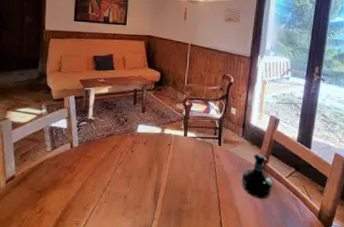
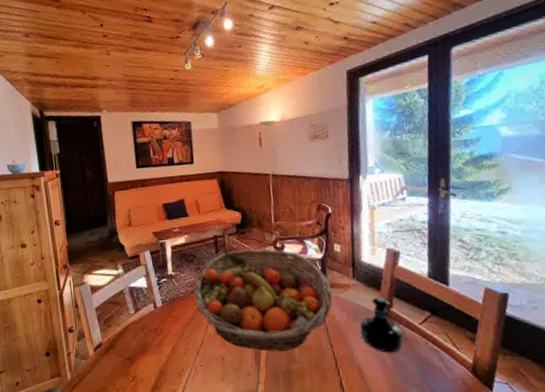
fruit basket: none [109,104,224,193] -> present [193,248,333,351]

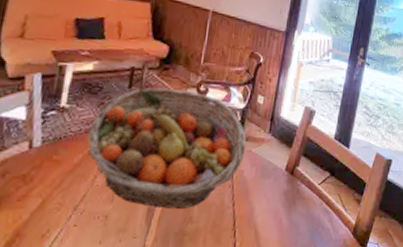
tequila bottle: present [360,297,403,353] -> none [264,154,302,213]

